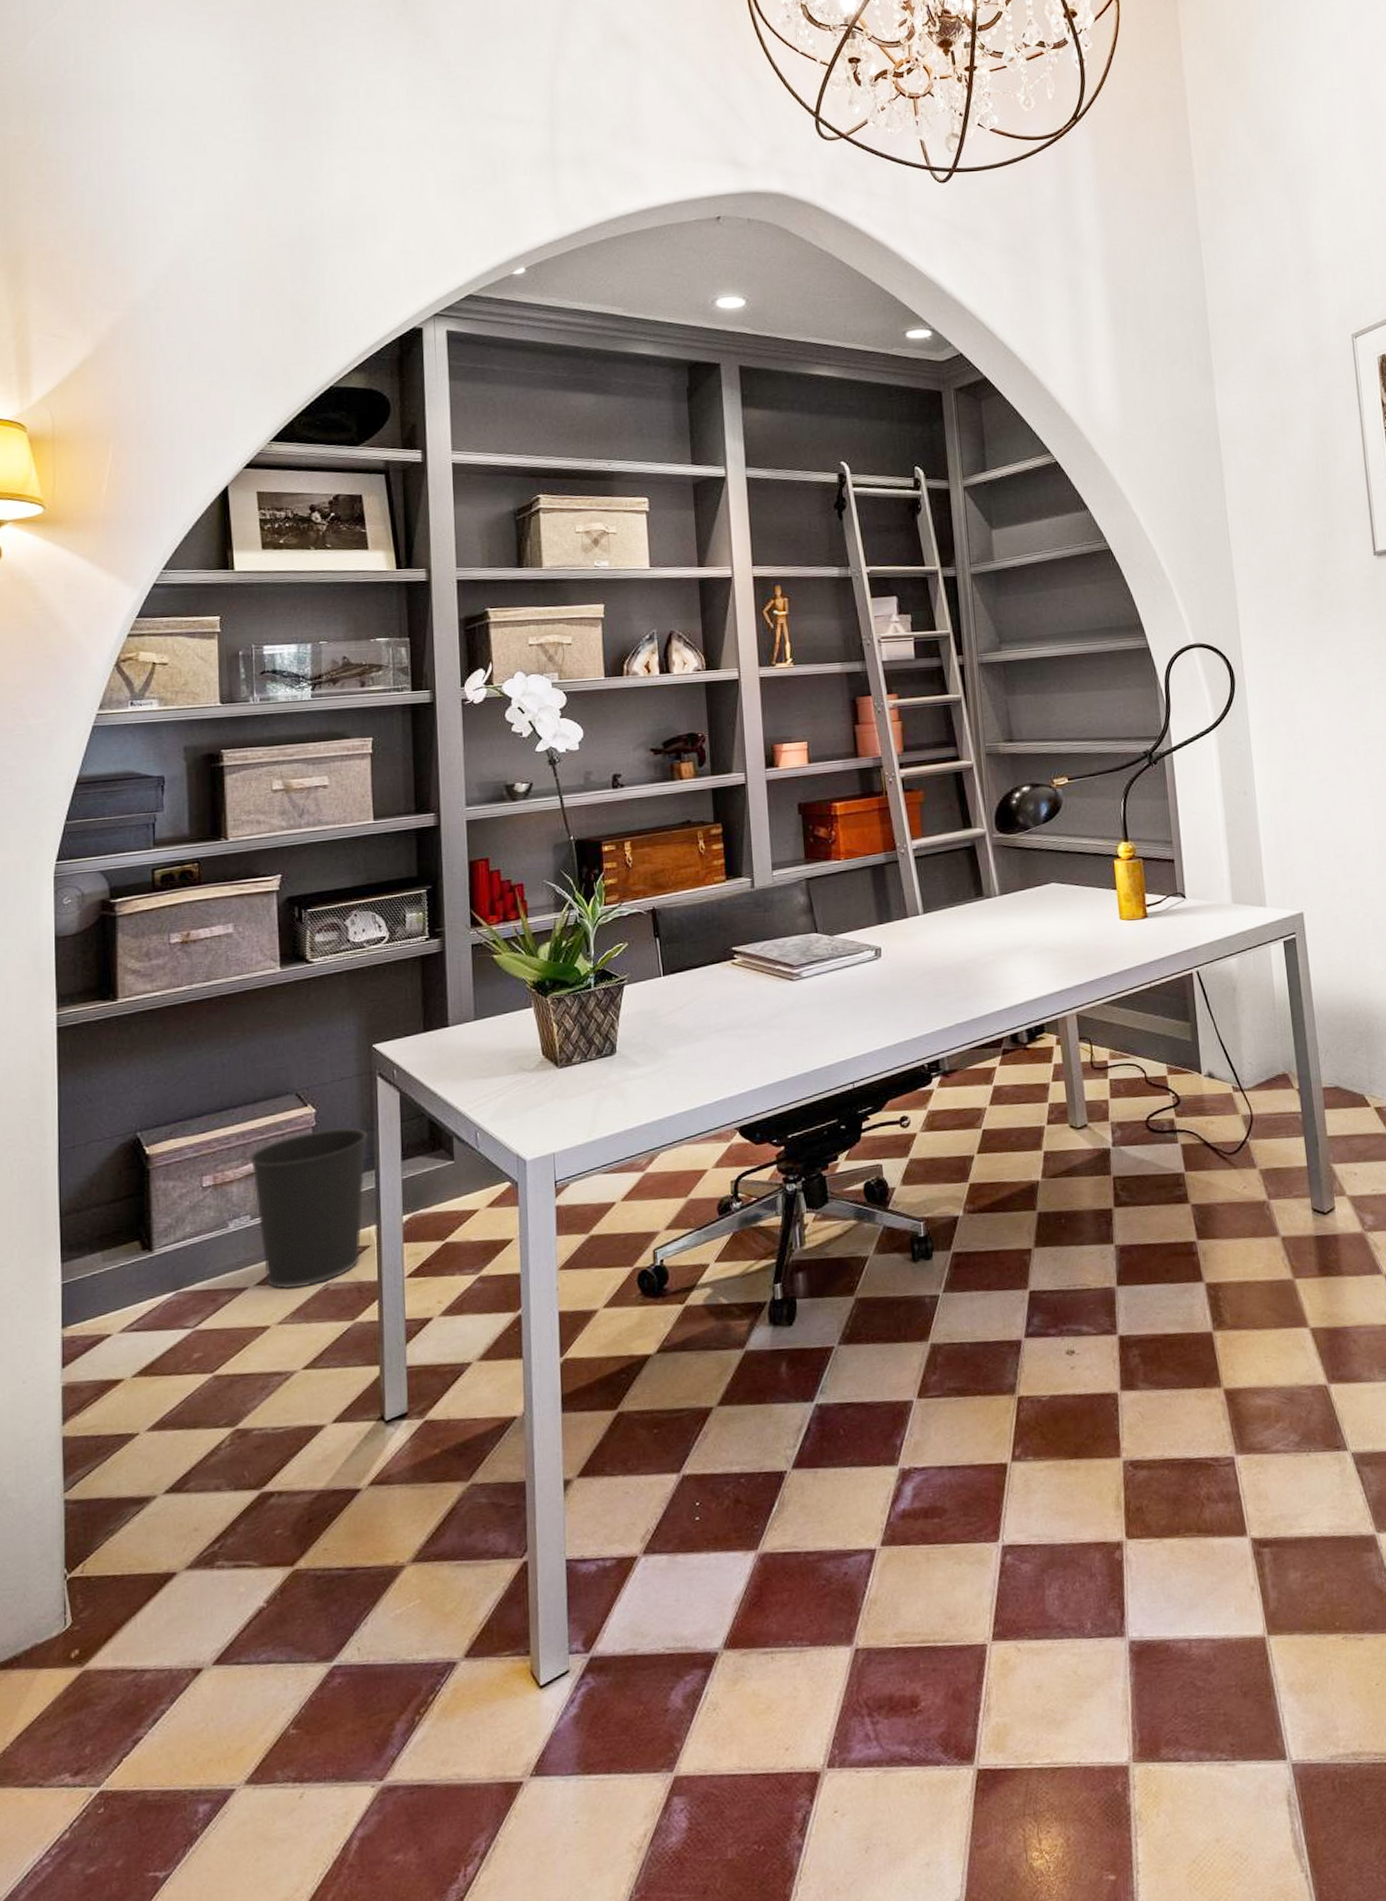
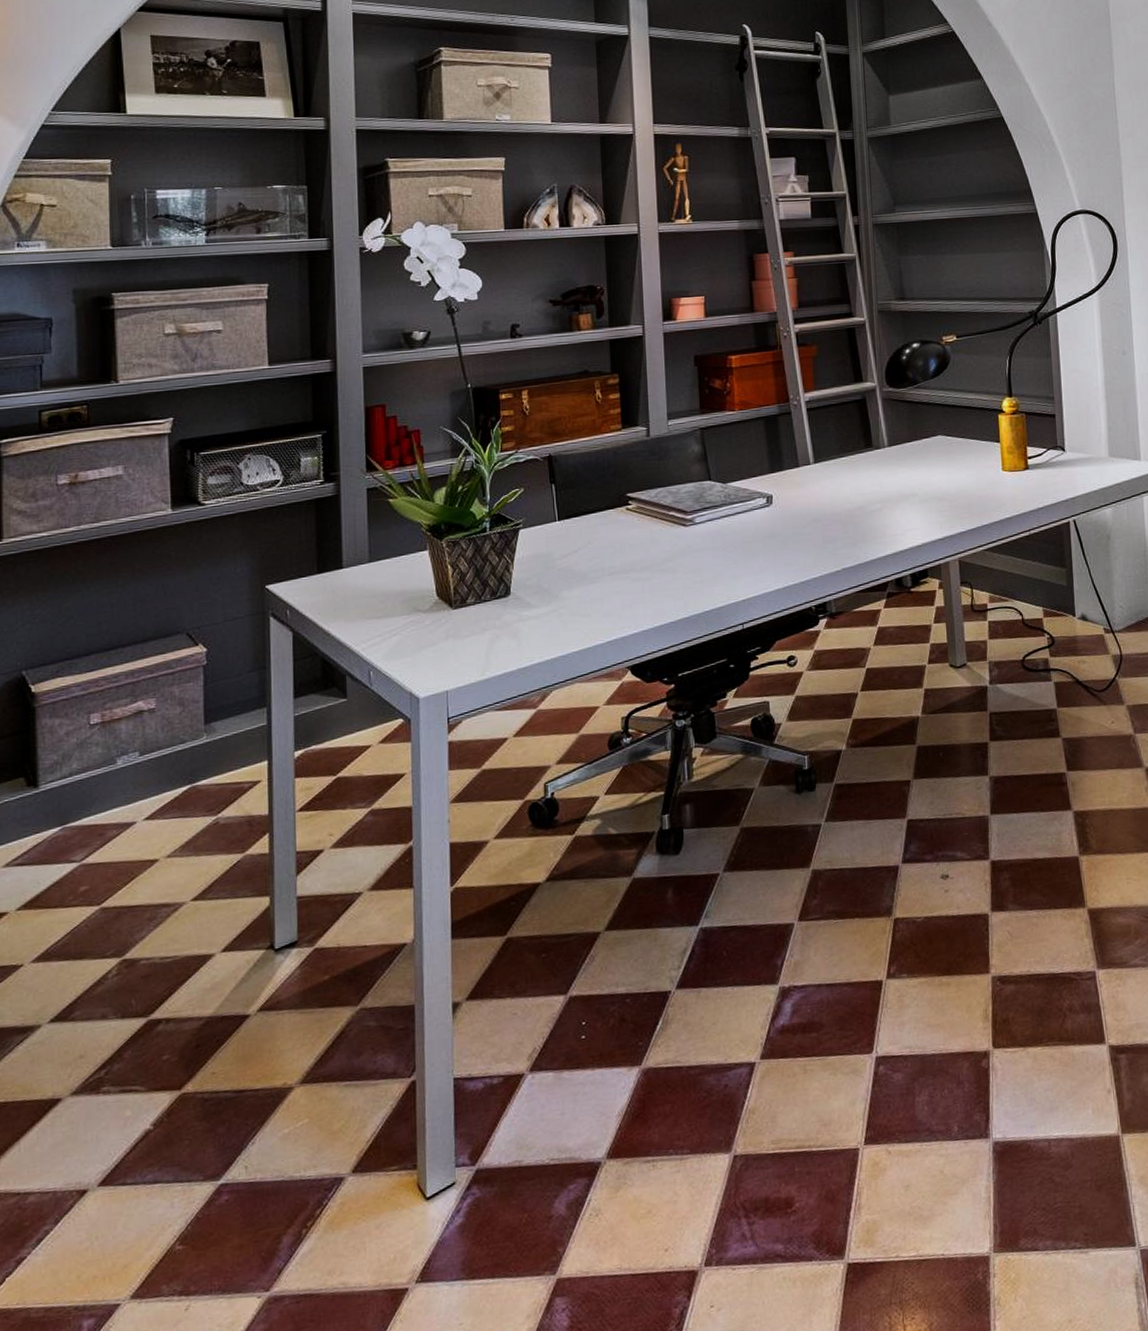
wastebasket: present [248,1127,368,1289] -> none [137,666,260,823]

